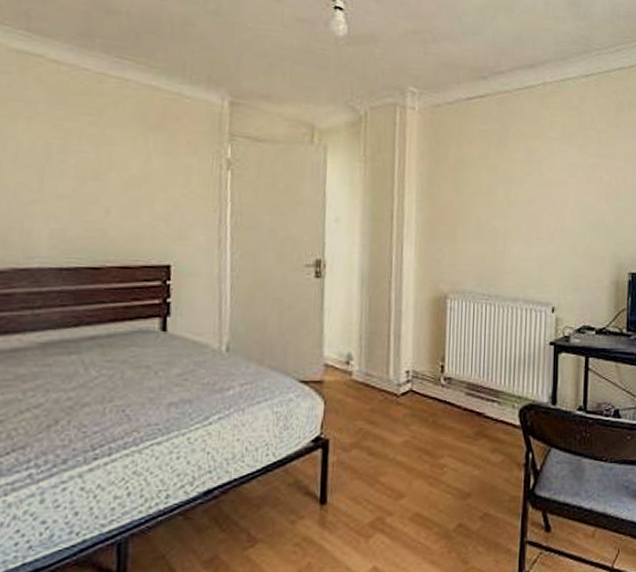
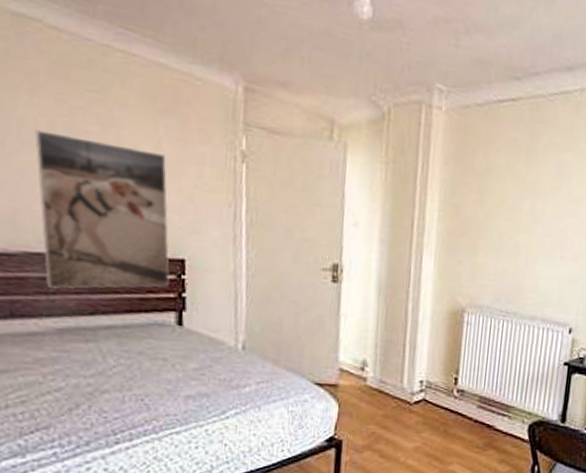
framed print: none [30,152,155,302] -> present [35,129,170,289]

